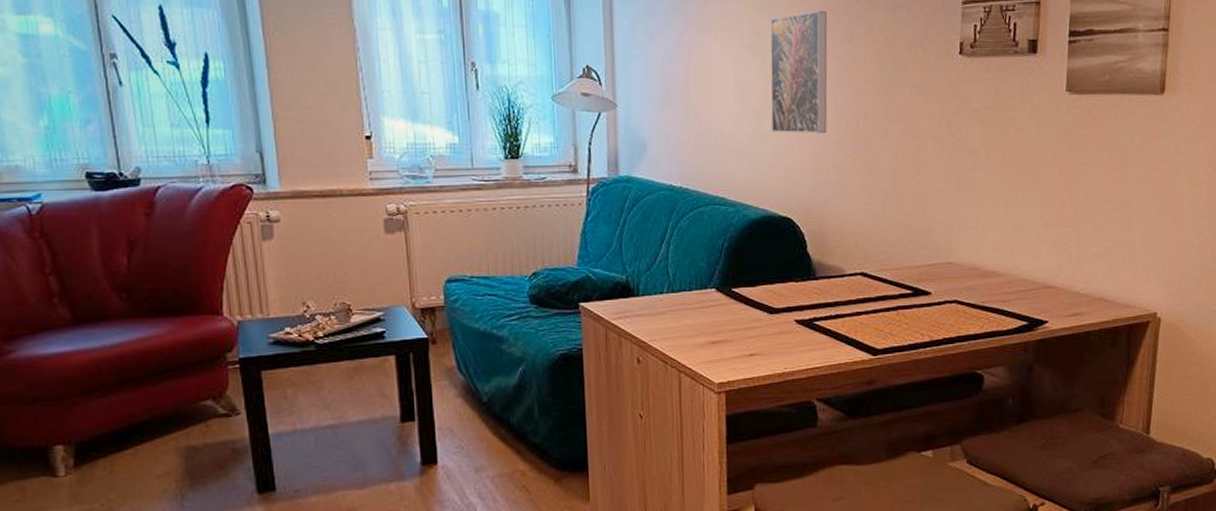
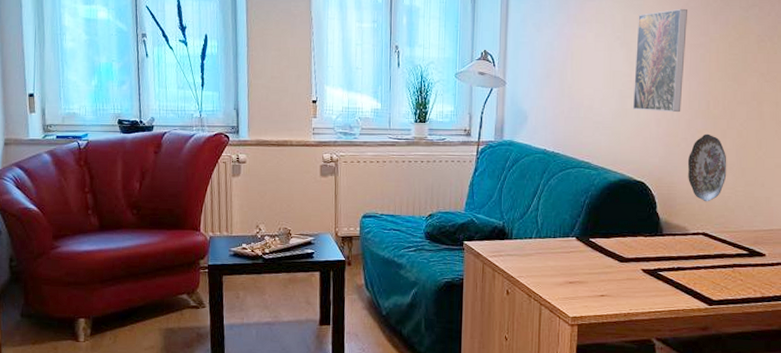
decorative plate: none [838,157,883,237] -> present [687,133,727,202]

